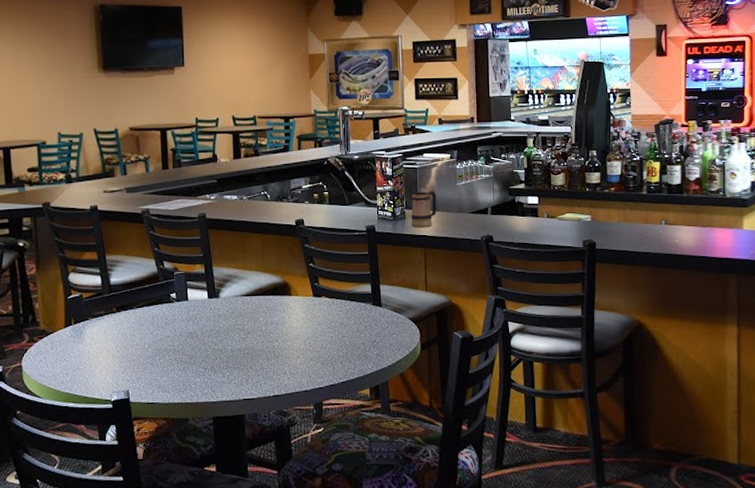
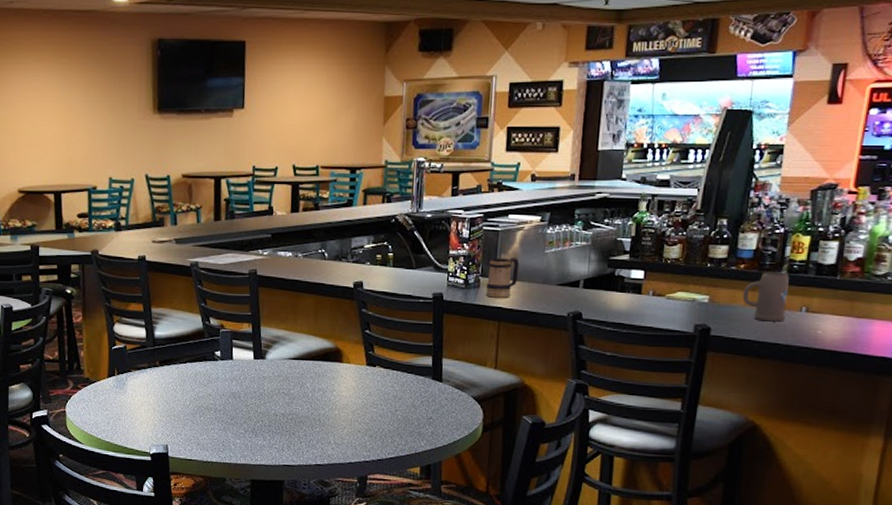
beer mug: none [616,192,650,234] -> present [742,272,789,322]

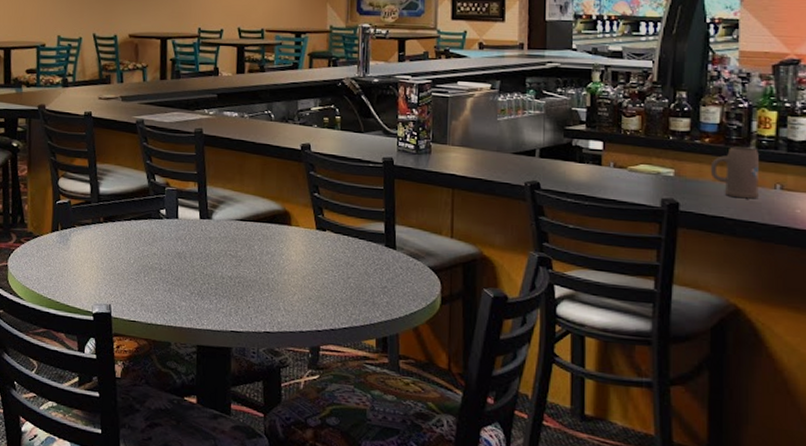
beer mug: present [486,257,520,299] -> none [438,123,471,166]

